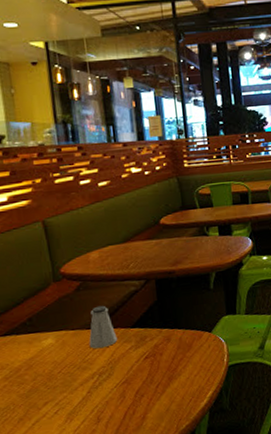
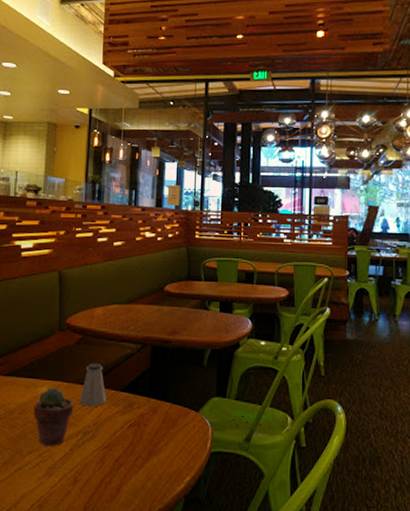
potted succulent: none [40,337,85,395] -> present [33,387,74,447]

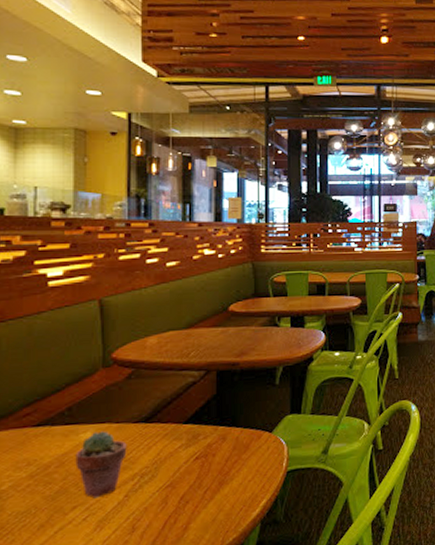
saltshaker: present [79,362,107,407] -> none [133,396,167,446]

